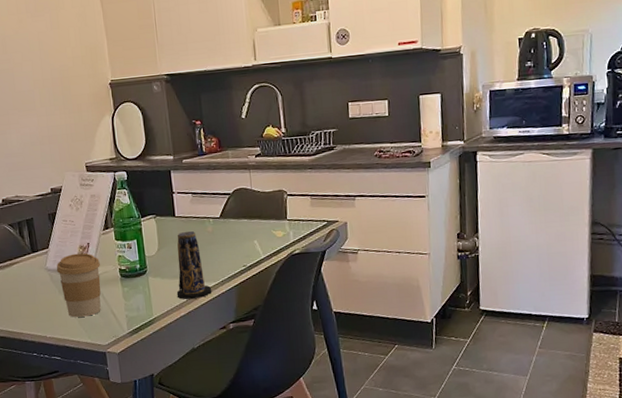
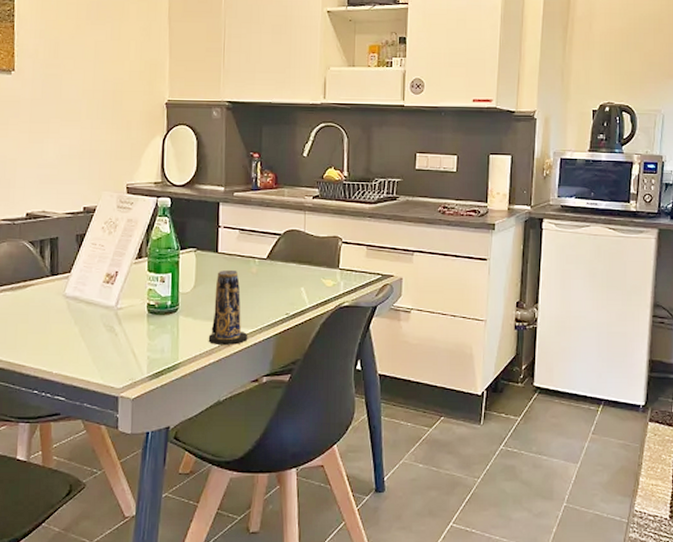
coffee cup: present [56,253,101,318] -> none [75,281,127,354]

